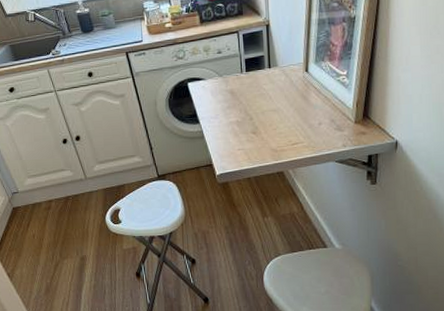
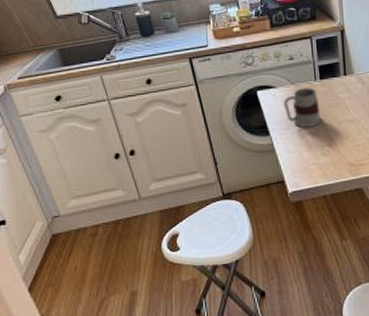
mug: none [212,79,247,117] -> present [283,88,322,128]

